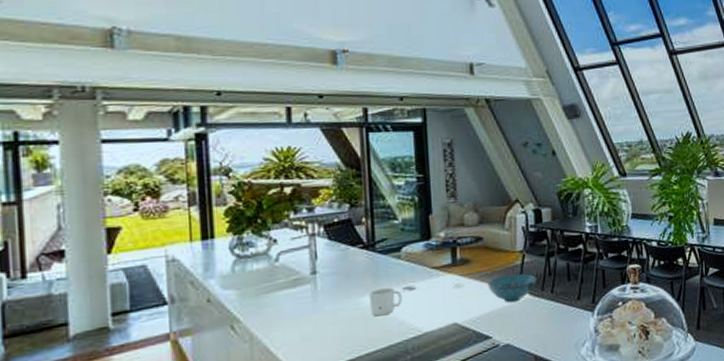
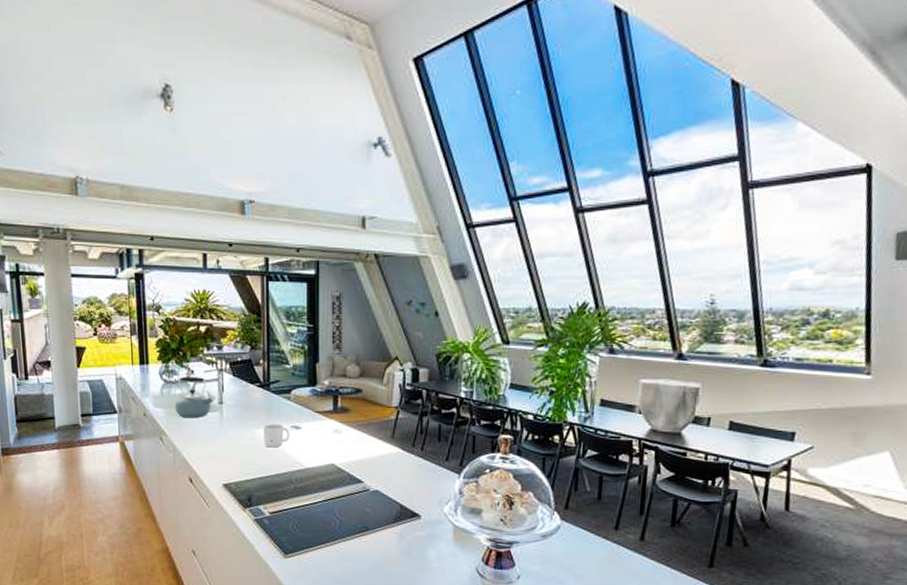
kettle: none [251,246,308,298] -> present [174,377,216,418]
bowl: present [487,273,537,303] -> none [363,427,408,454]

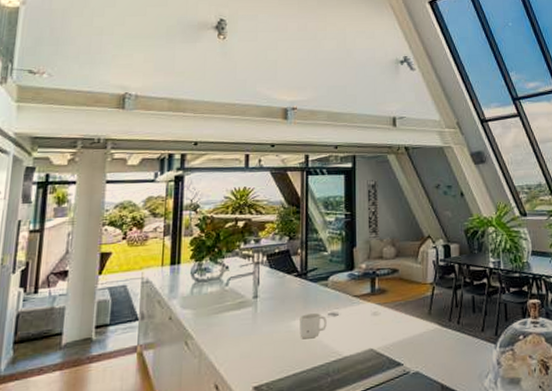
kettle: present [174,377,216,418] -> none [205,272,251,318]

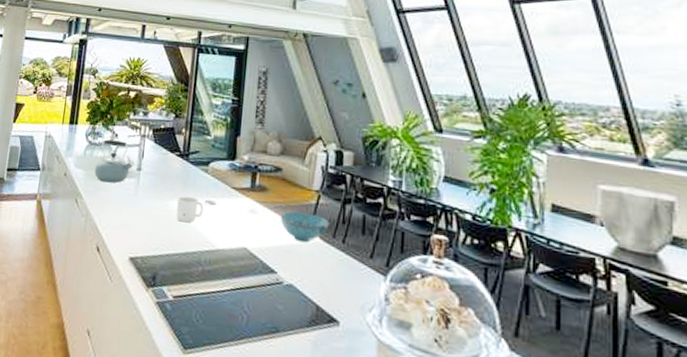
kettle: none [205,272,251,318] -> present [94,139,135,183]
bowl: none [401,304,445,332] -> present [280,211,329,243]

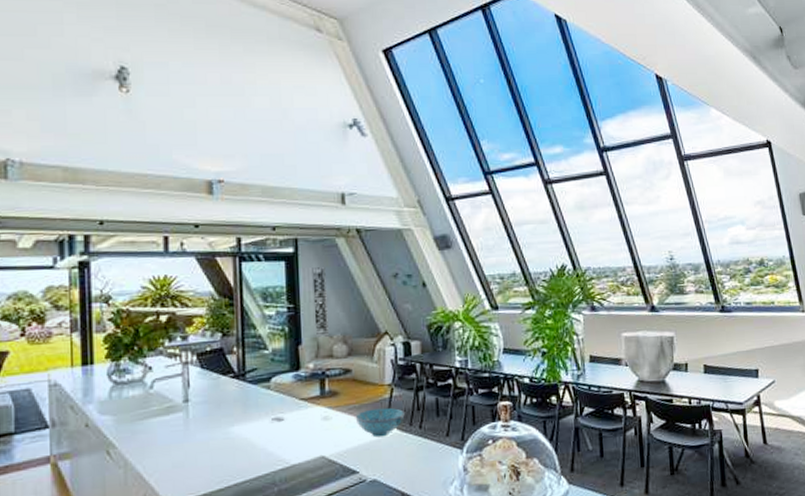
kettle: present [94,139,135,183] -> none [127,373,180,424]
mug: present [176,196,203,223] -> none [239,417,271,447]

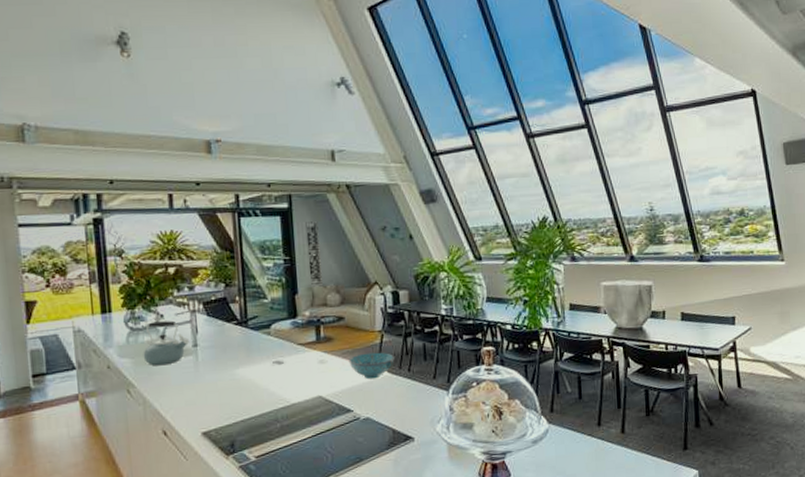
kettle: none [127,373,180,424] -> present [143,320,190,366]

